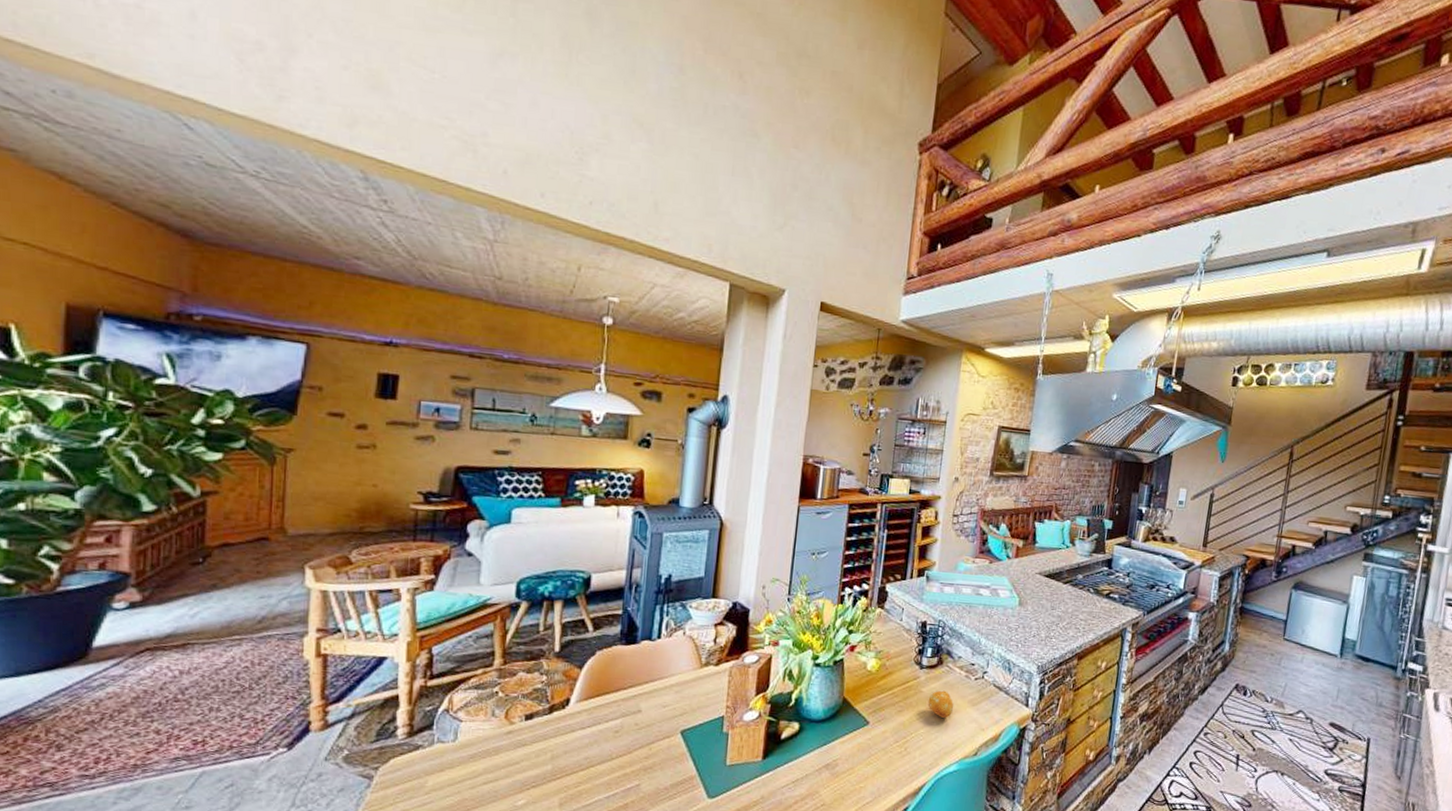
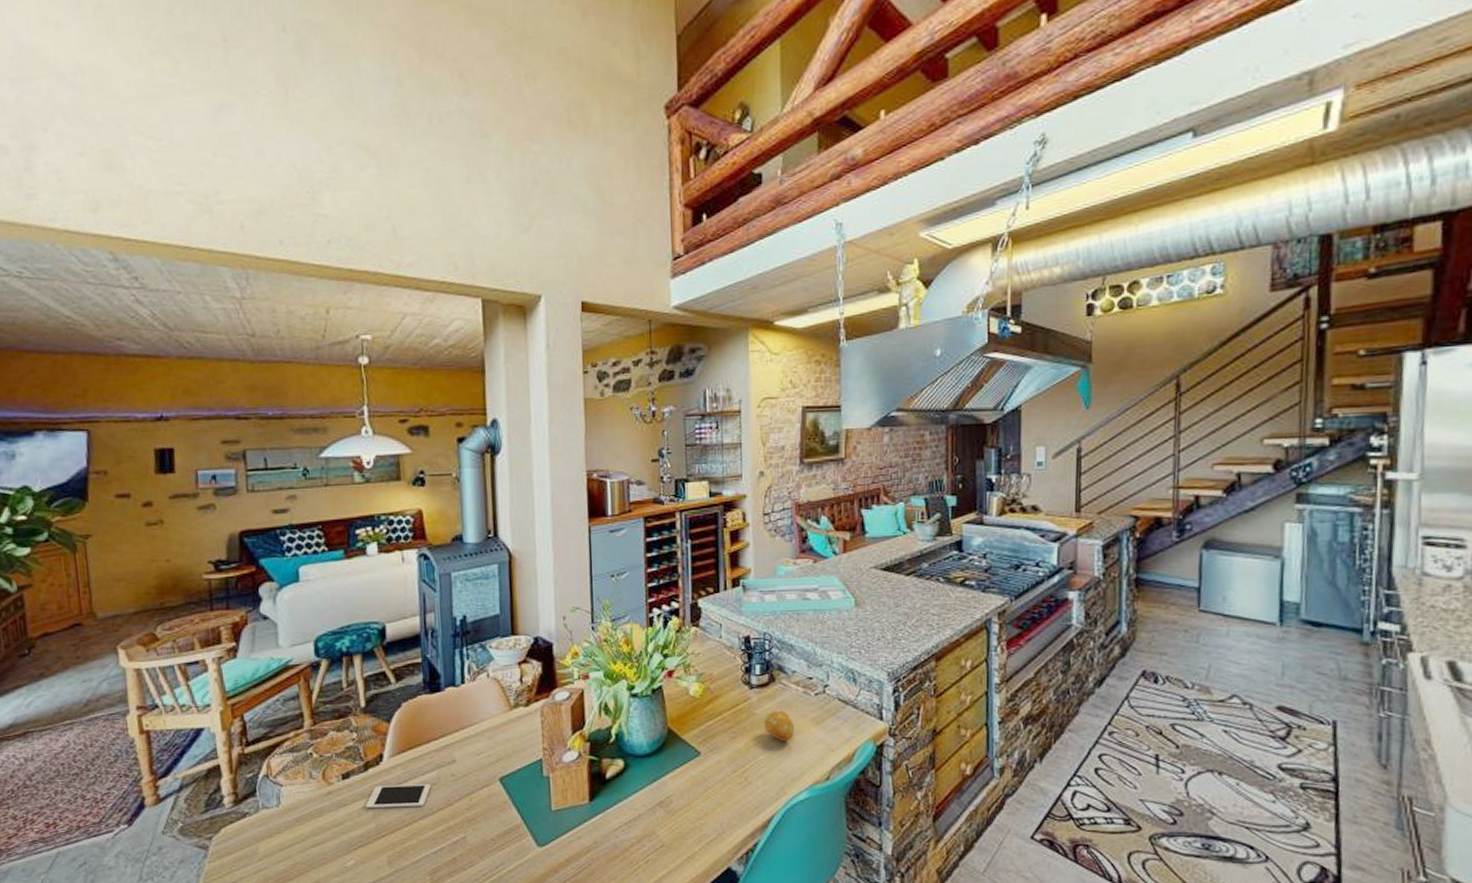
cell phone: none [544,729,613,752] -> present [365,783,431,809]

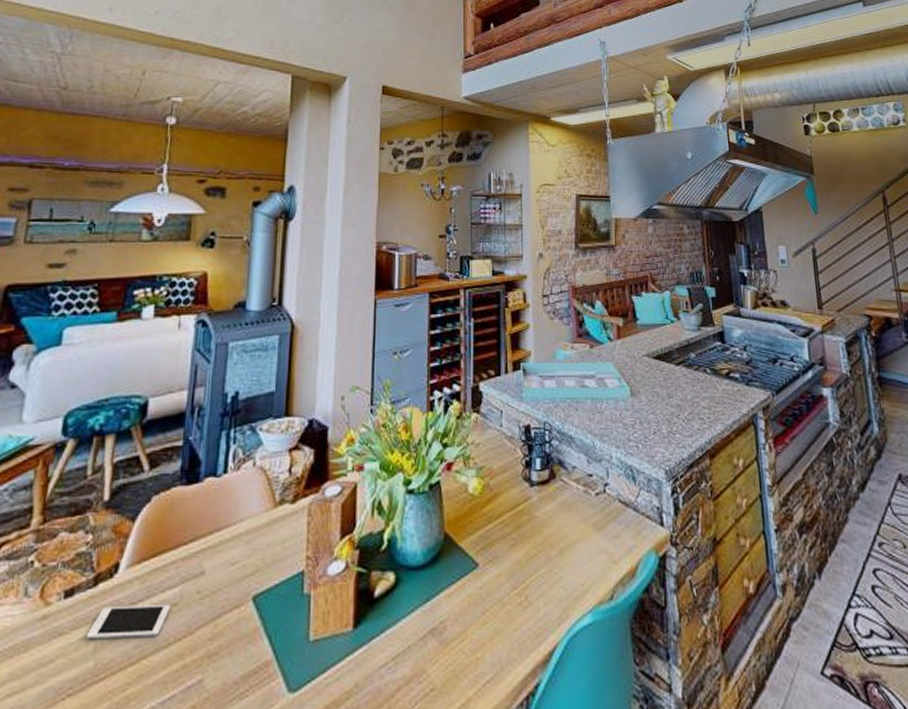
fruit: present [764,710,795,741] -> none [545,513,577,550]

